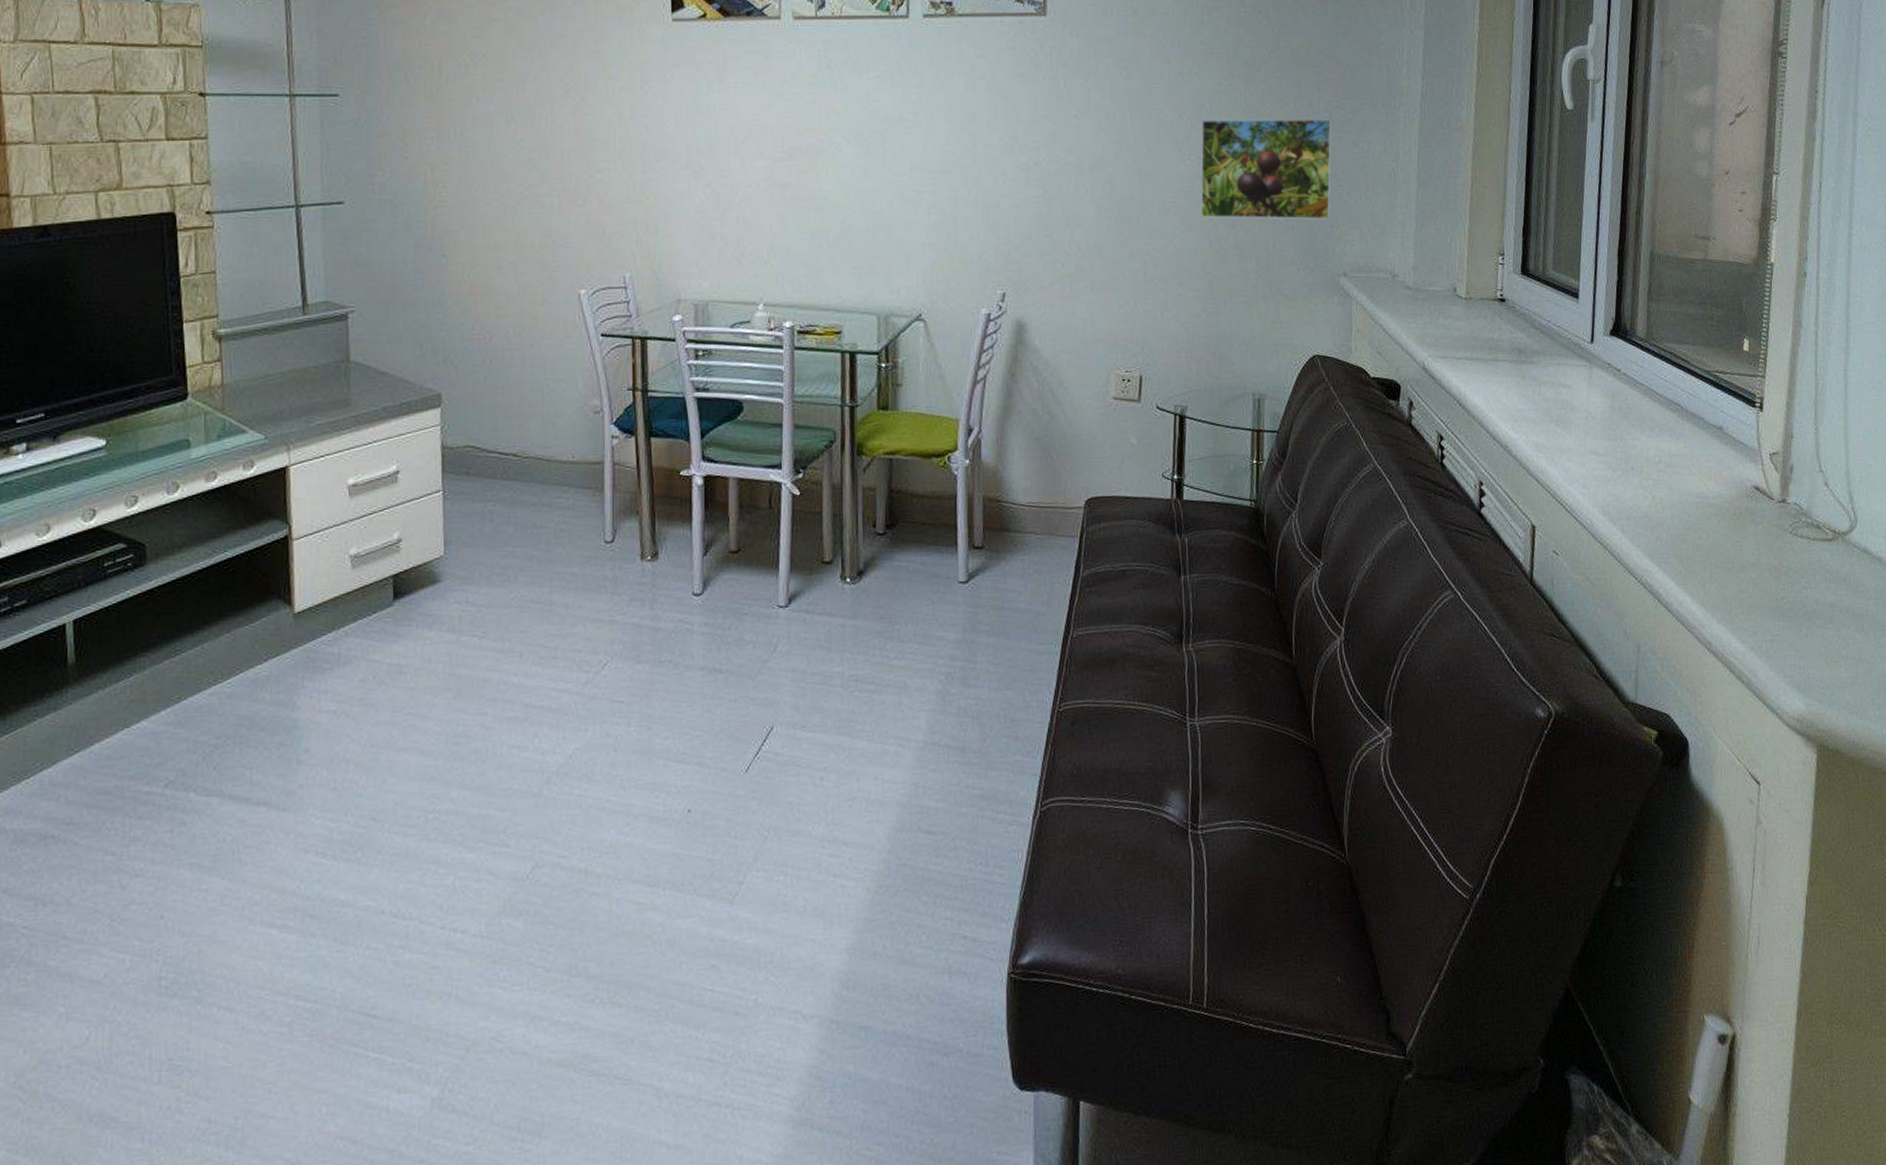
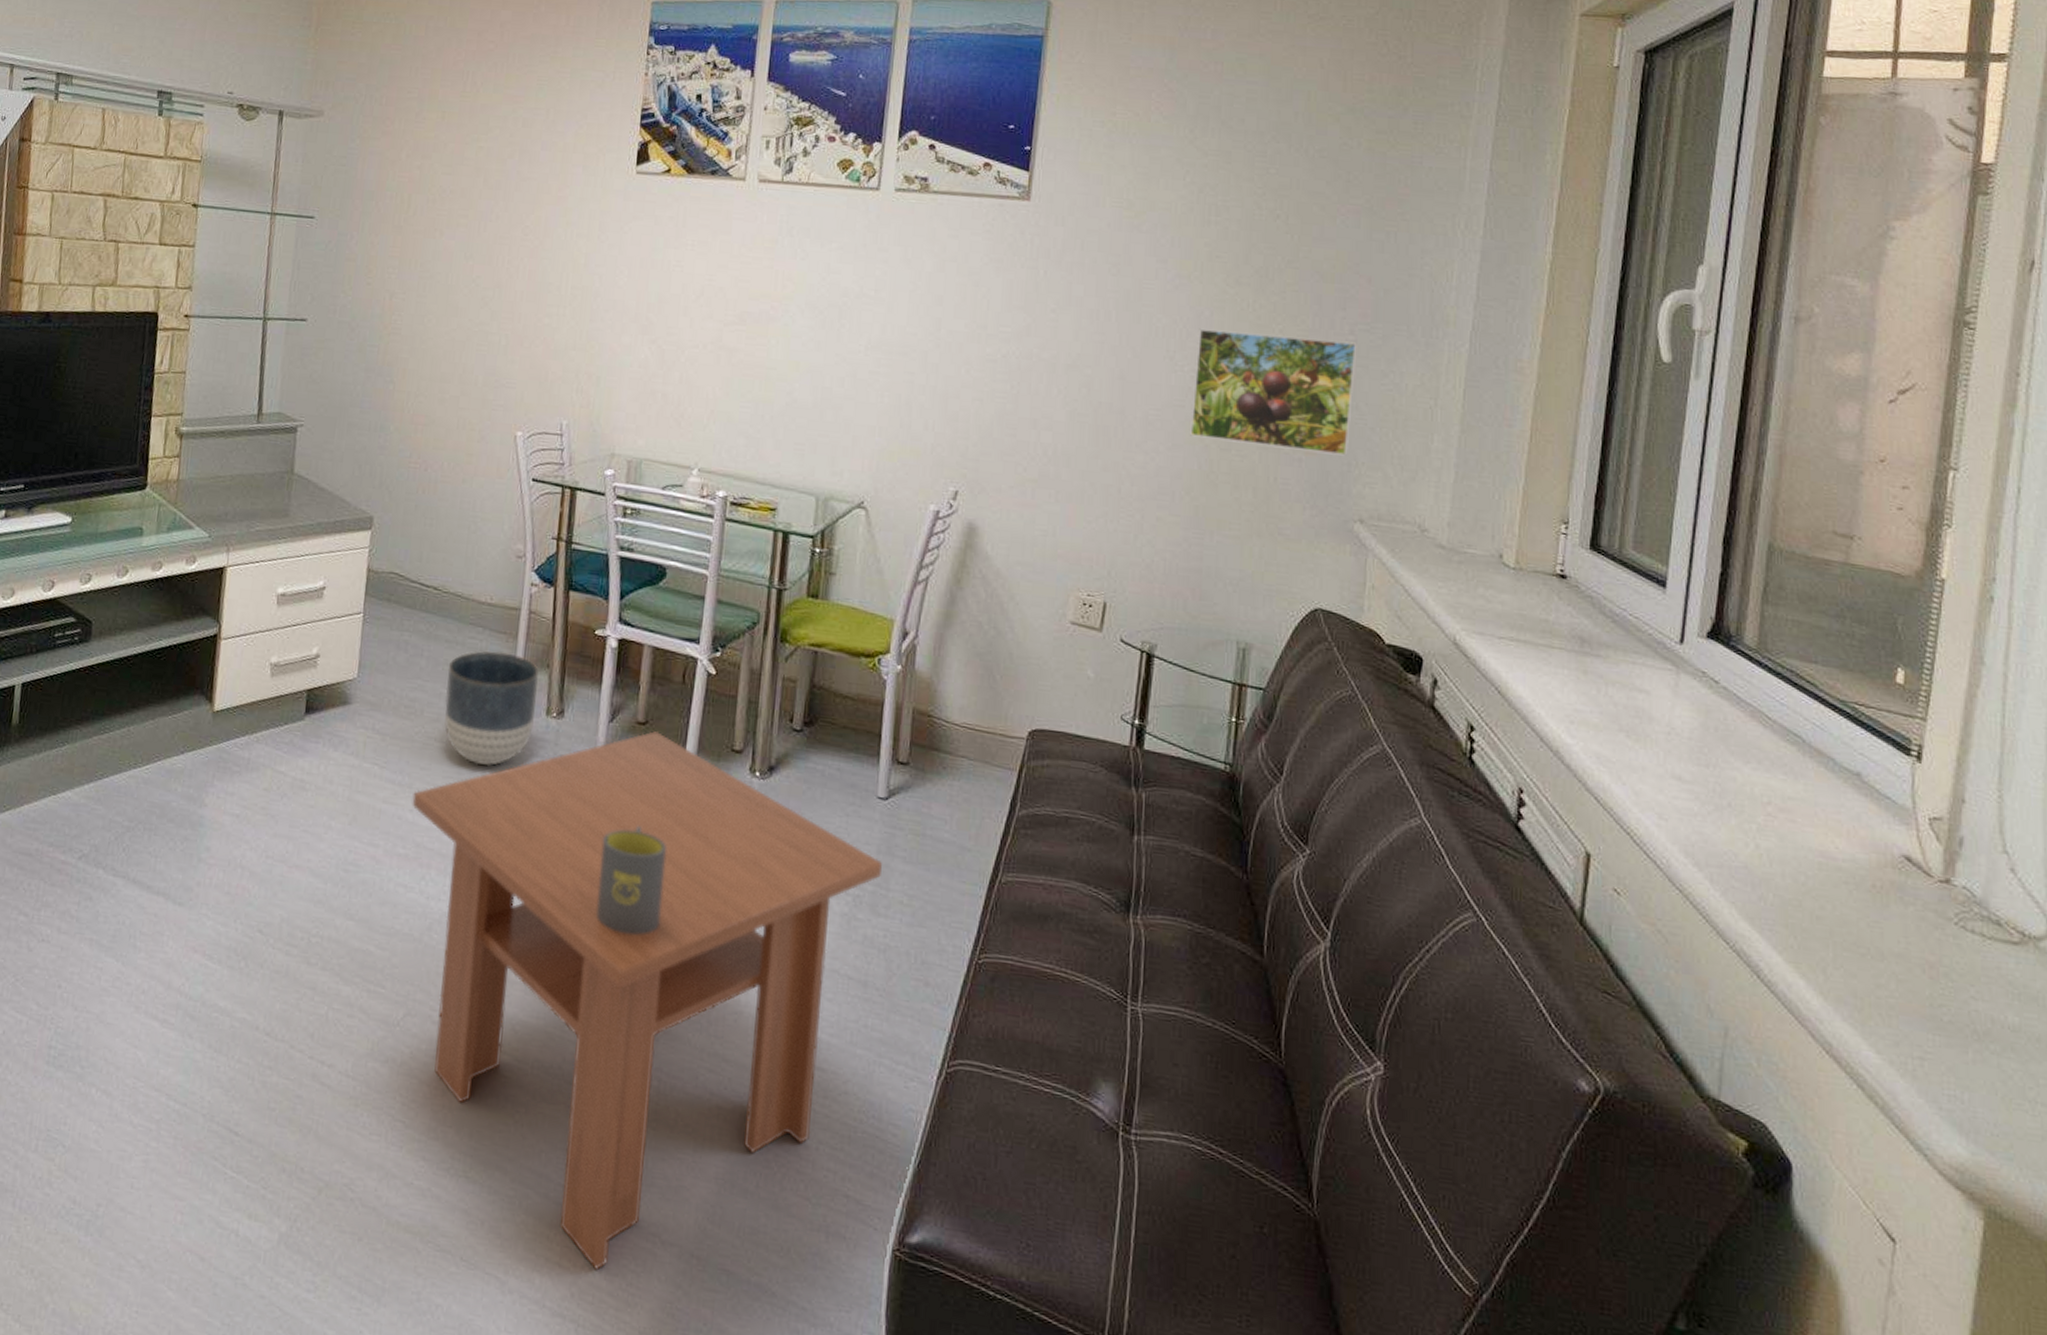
coffee table: none [516,557,969,1056] -> present [412,731,883,1270]
planter: none [537,506,630,619] -> present [445,651,540,767]
mug: none [709,648,771,749] -> present [596,826,666,935]

